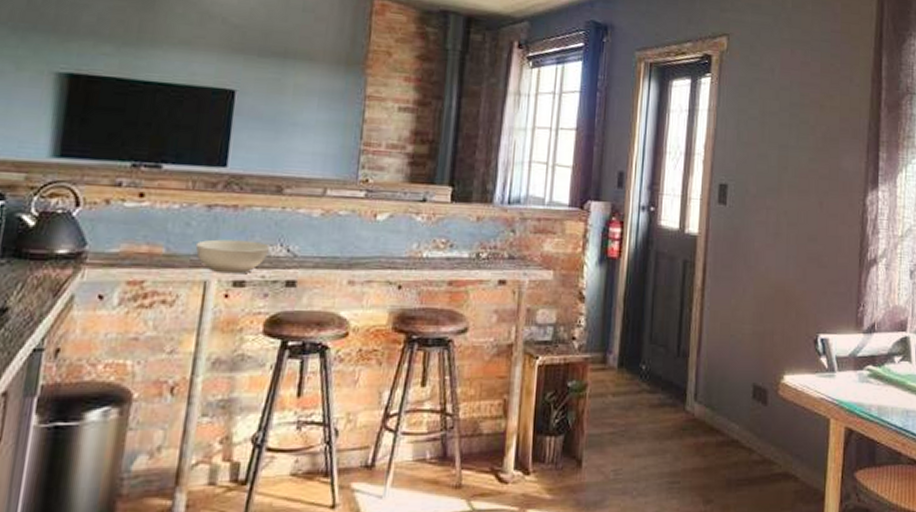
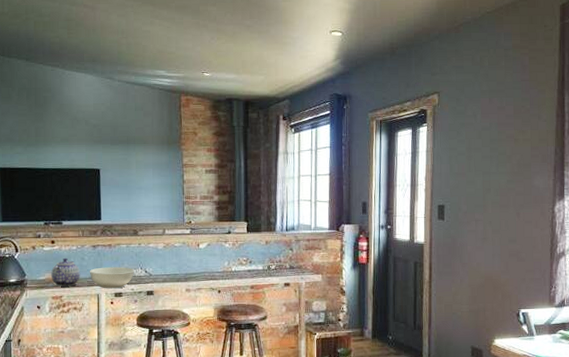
teapot: none [129,220,182,267] -> present [50,257,81,287]

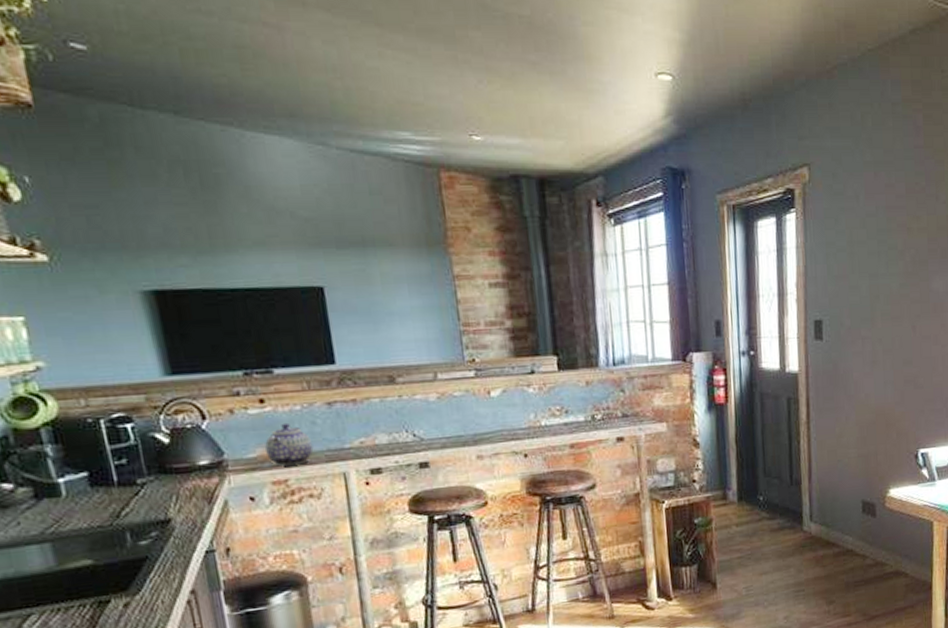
bowl: present [89,267,135,289] -> none [326,430,397,464]

